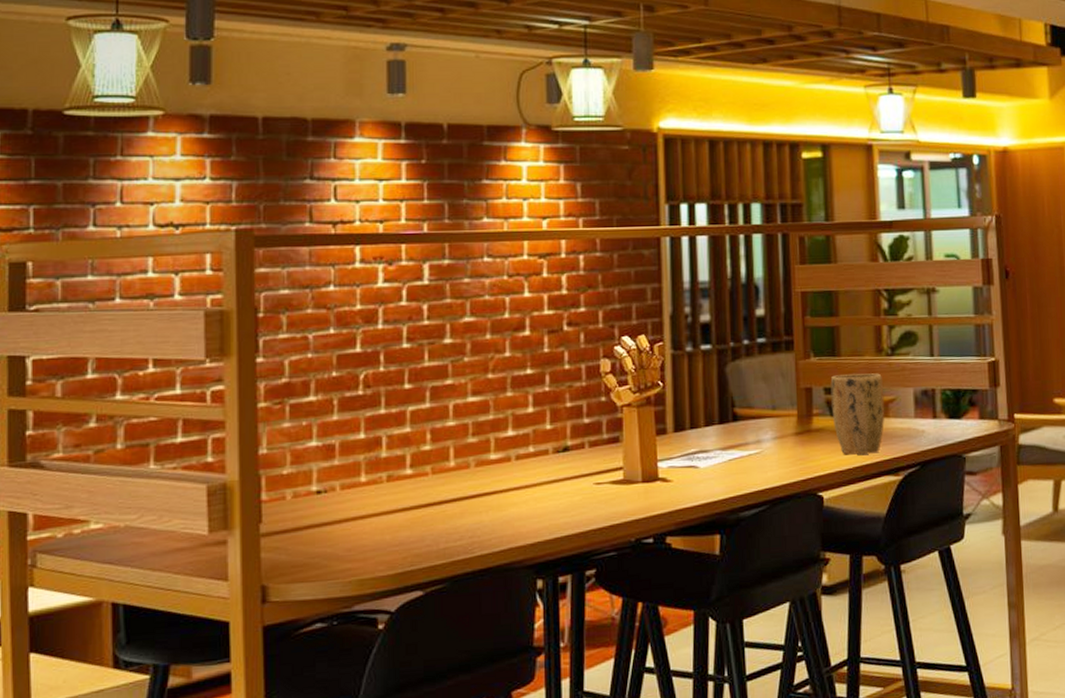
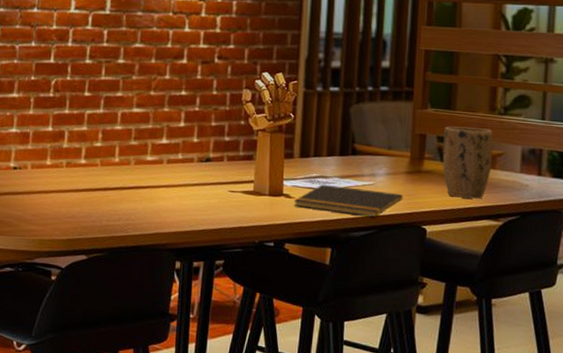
notepad: none [672,459,794,491] -> present [294,184,403,217]

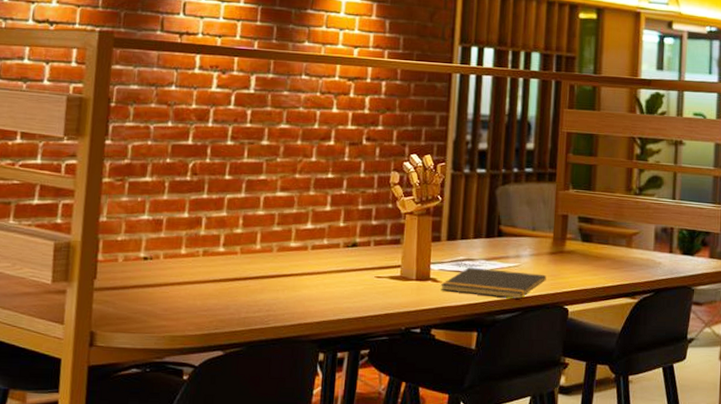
plant pot: present [442,126,494,199] -> none [583,207,630,278]

